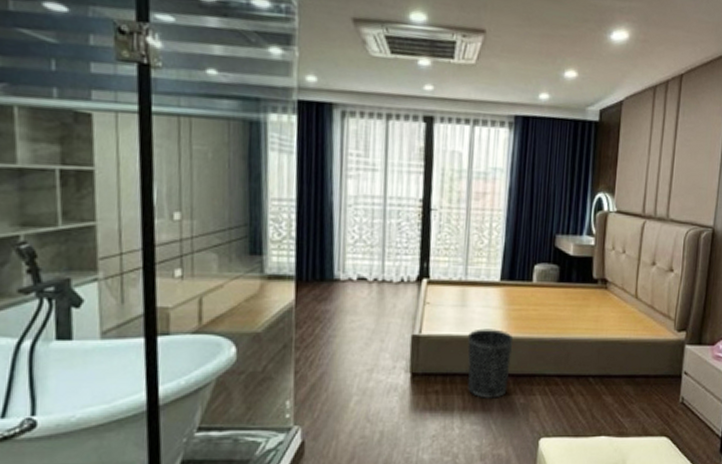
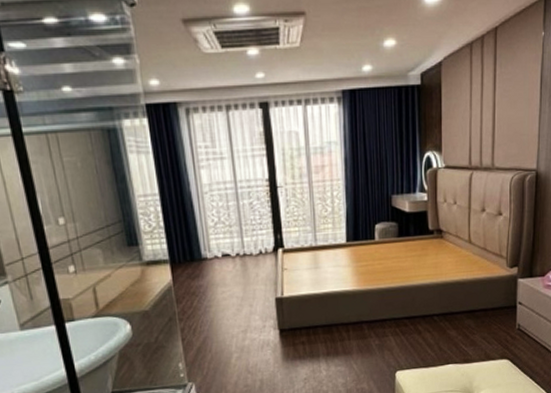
wastebasket: present [467,328,514,398] -> none [323,284,364,344]

